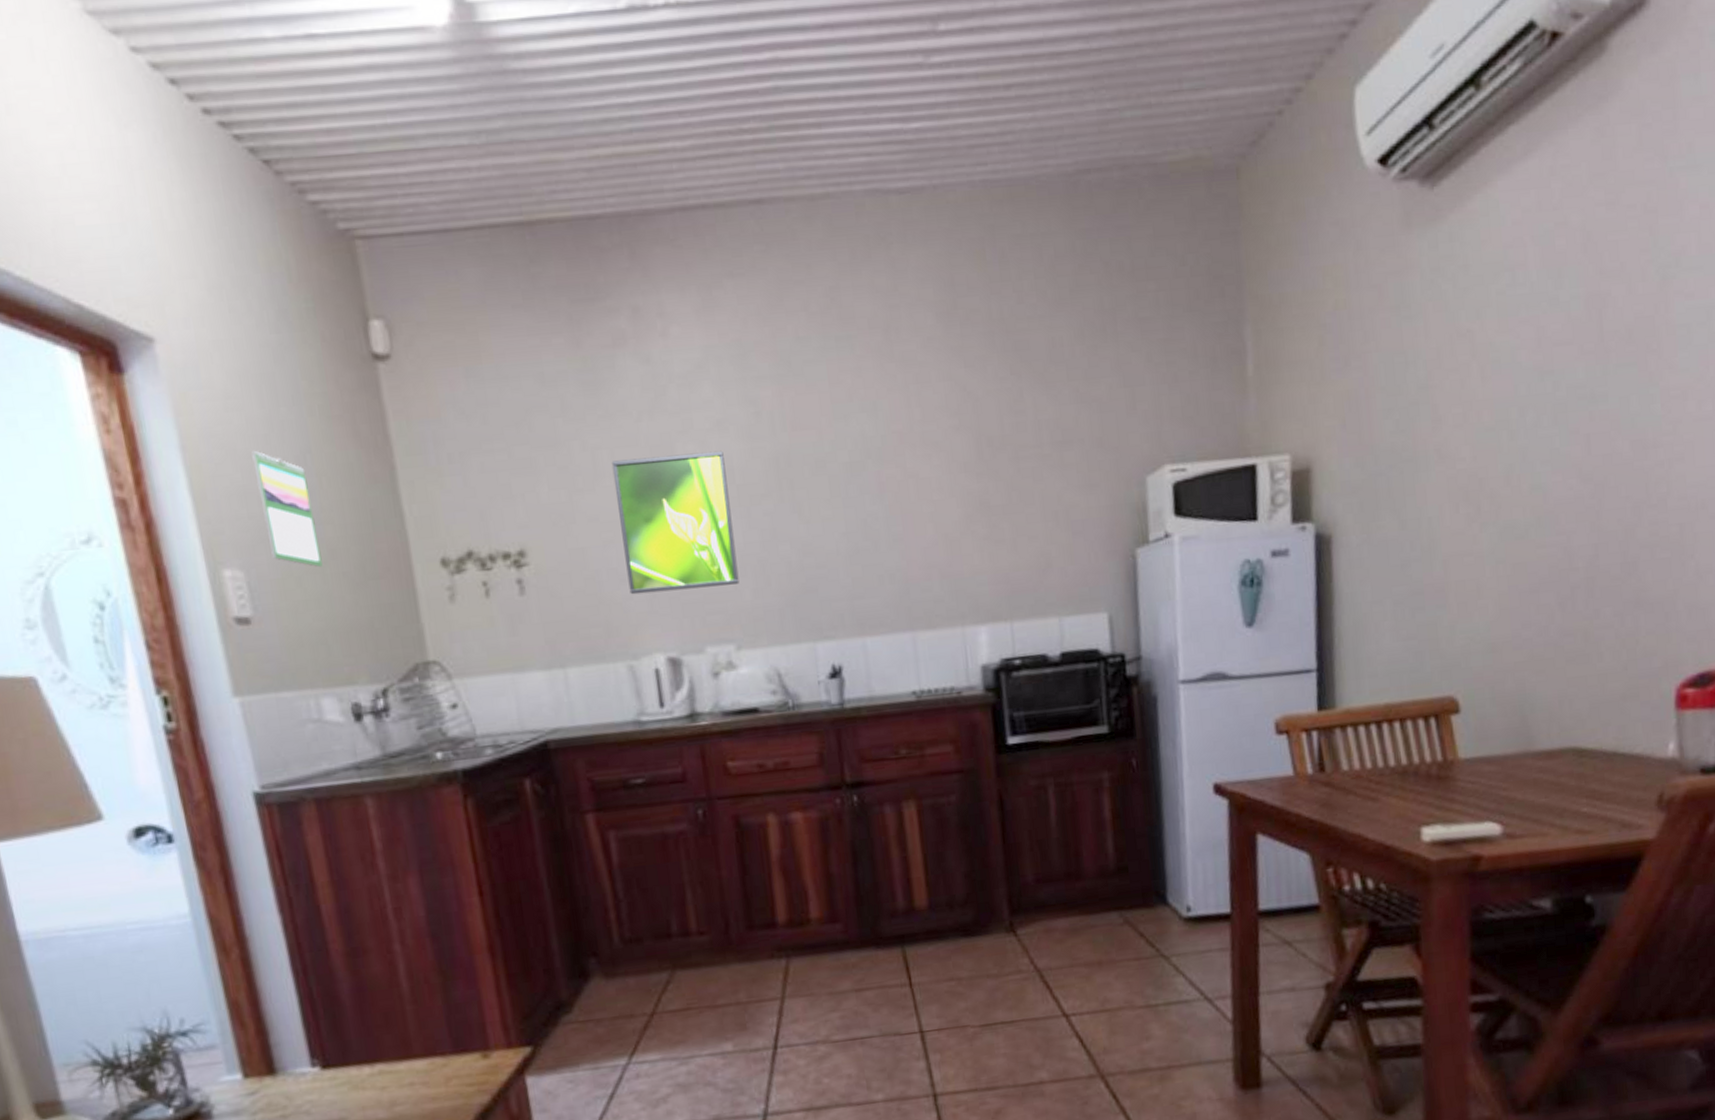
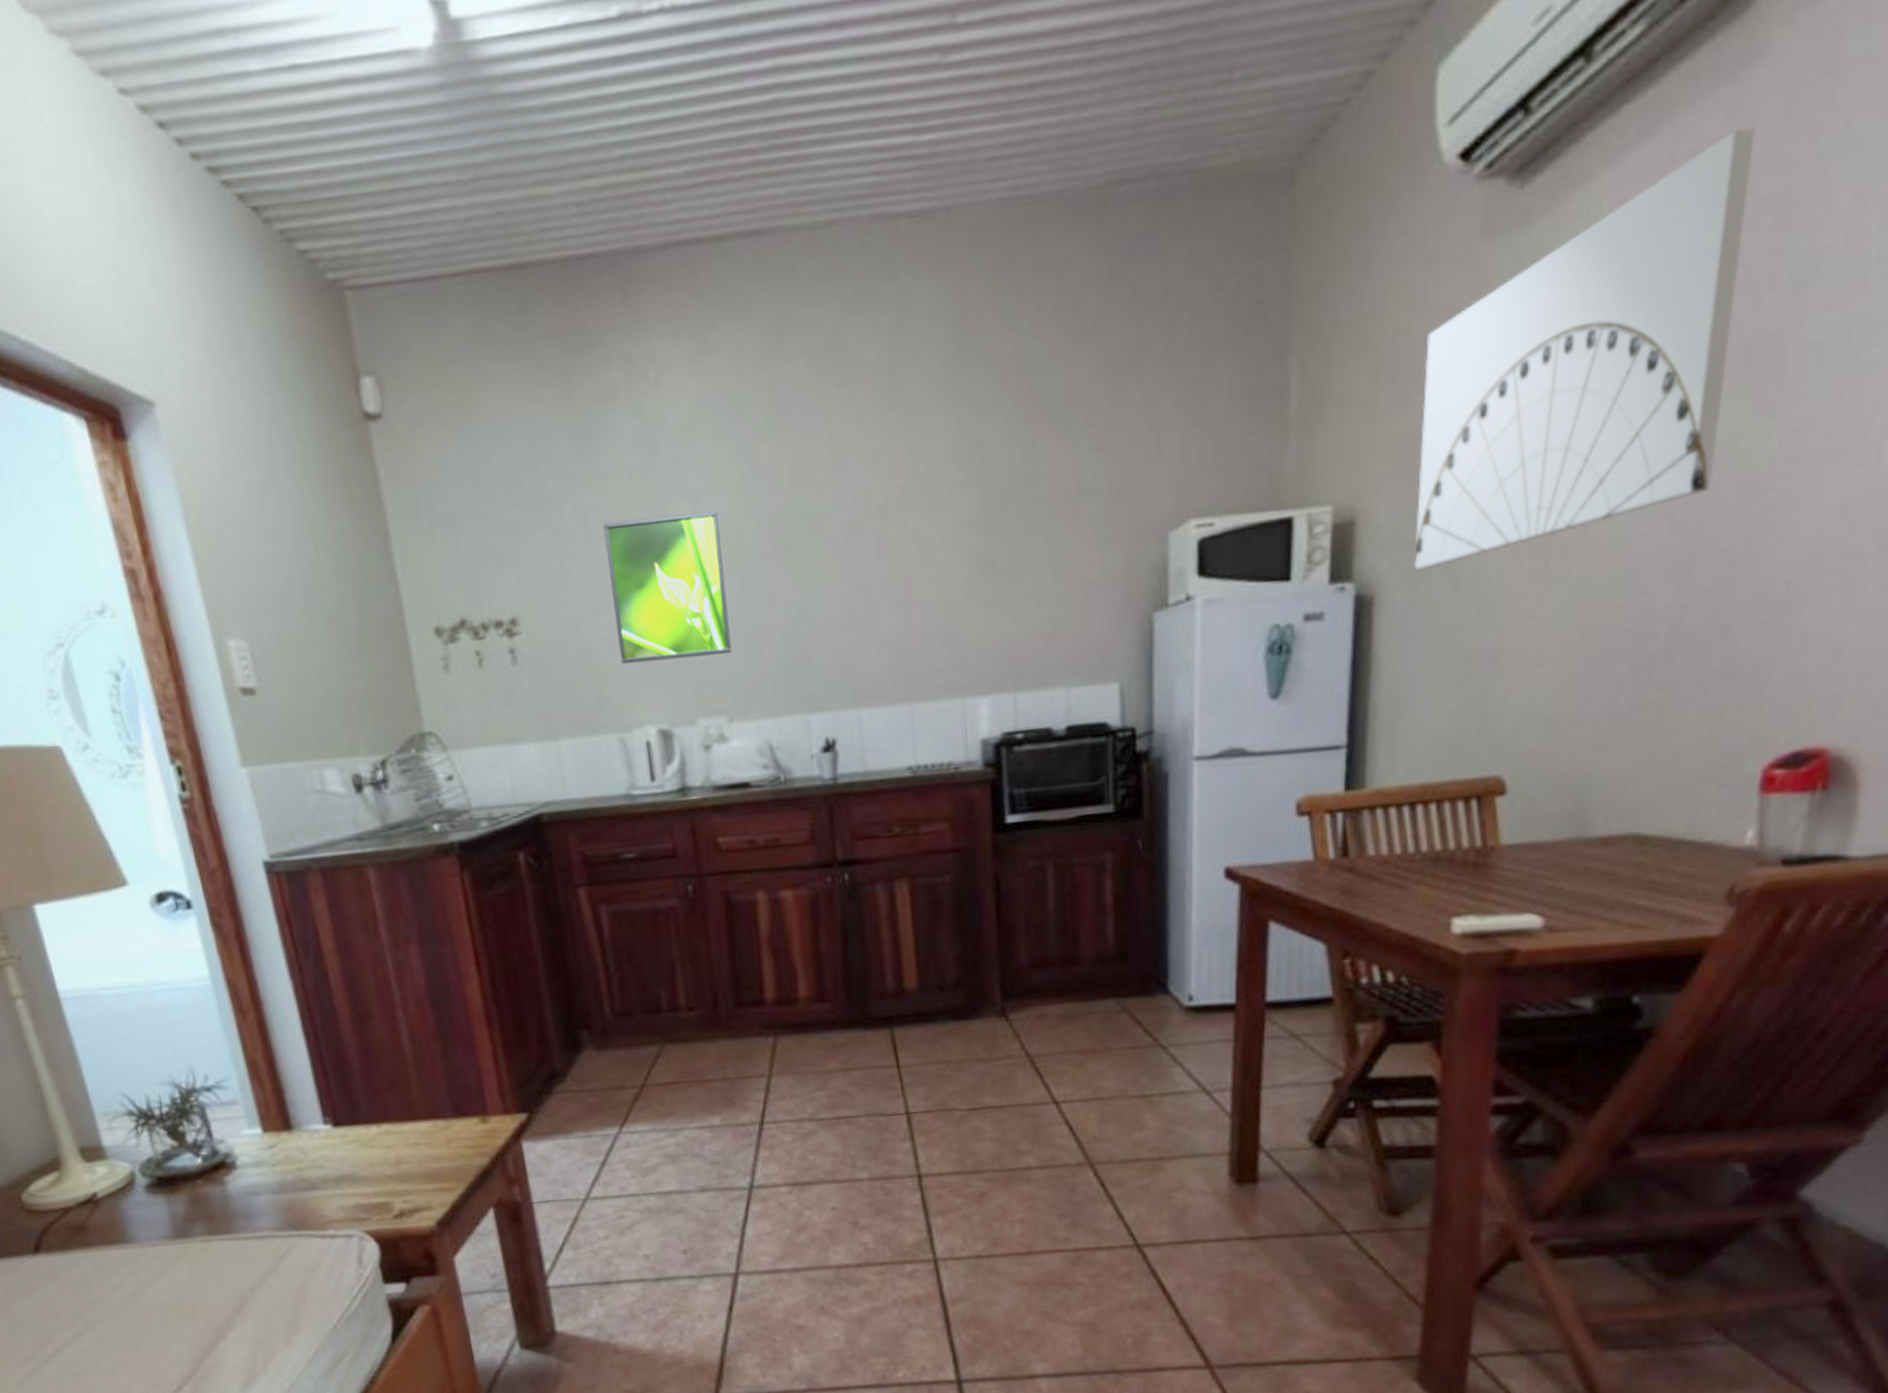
calendar: present [251,451,323,568] -> none [250,518,322,638]
wall art: none [1361,148,1618,512] -> present [1413,127,1756,570]

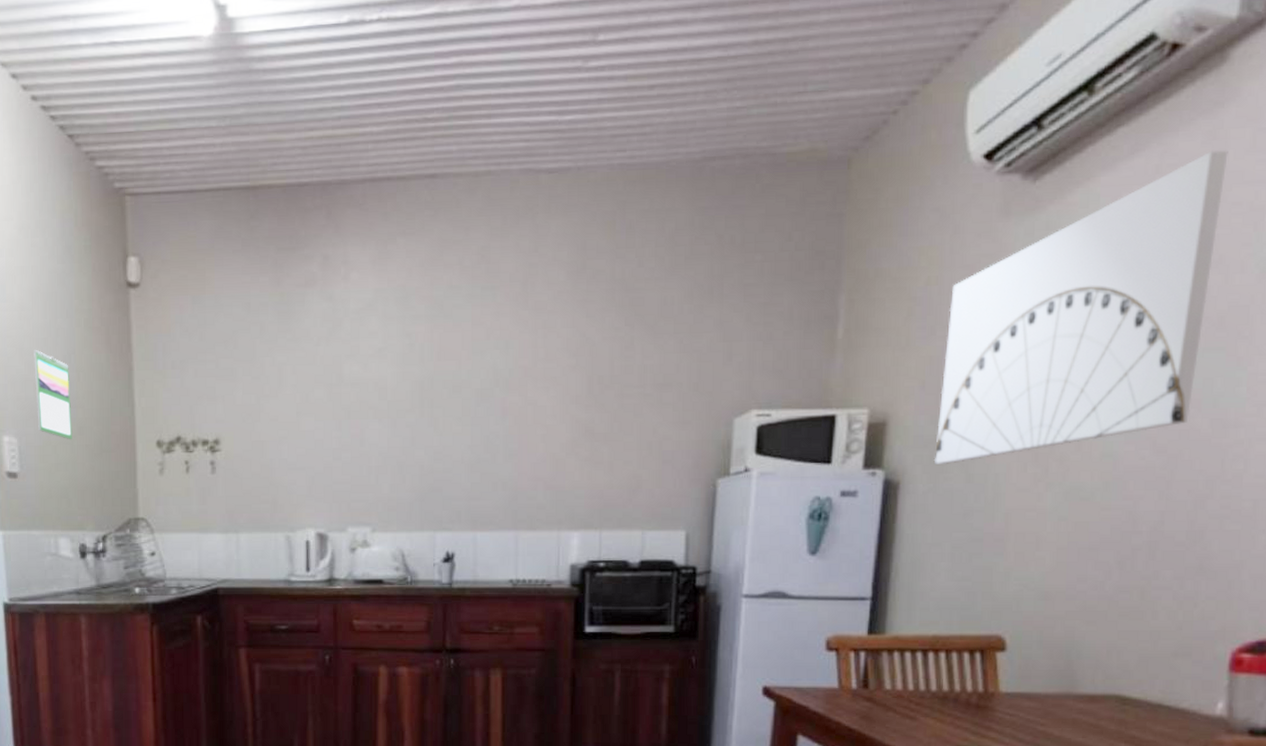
calendar: none [250,518,322,638] -> present [34,350,72,440]
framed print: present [603,510,732,665] -> none [293,372,380,481]

